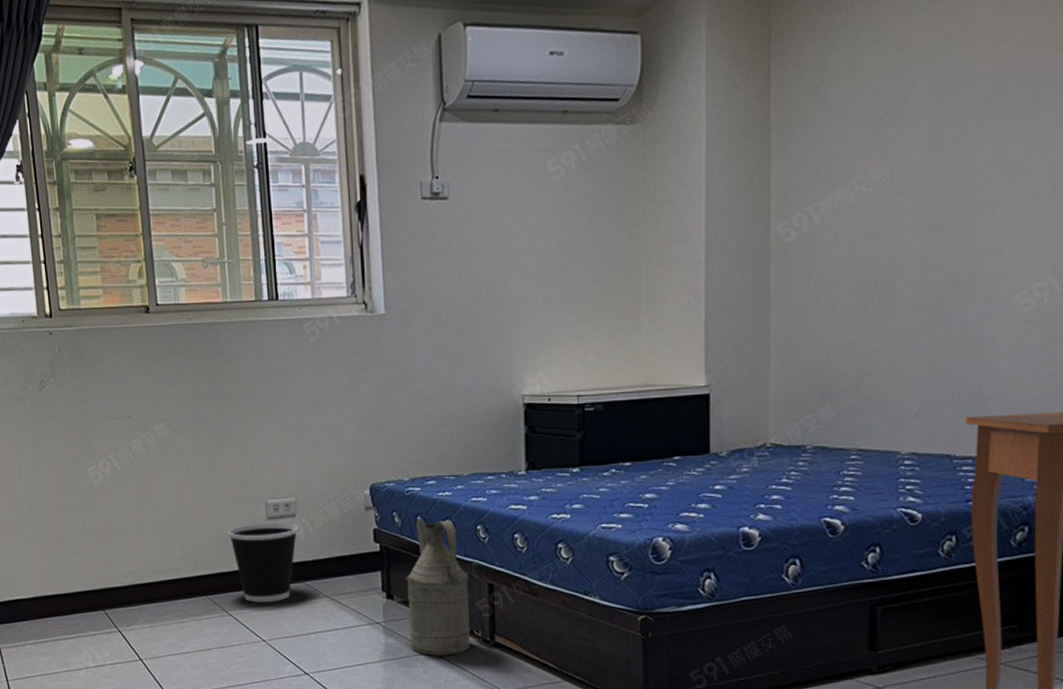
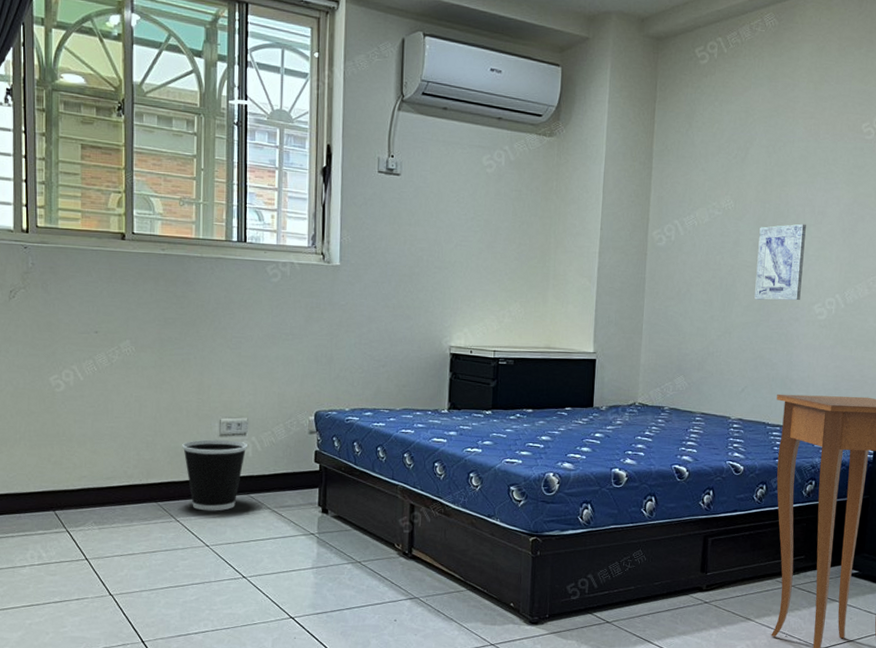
watering can: present [405,519,471,656] -> none [339,445,395,565]
wall art: none [926,187,998,296] -> present [754,223,806,301]

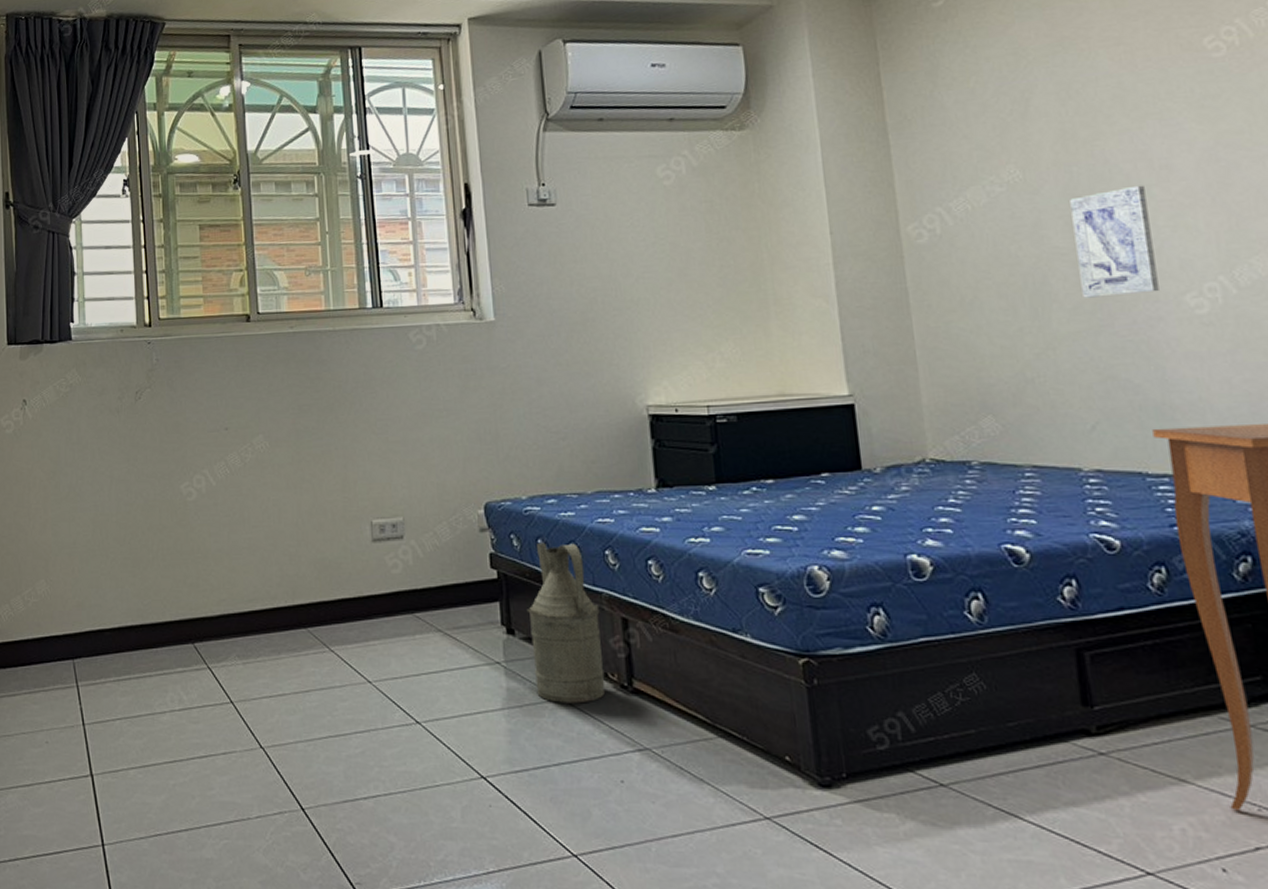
wastebasket: present [182,439,247,511] -> none [330,546,406,637]
watering can: none [339,445,395,565] -> present [526,542,605,704]

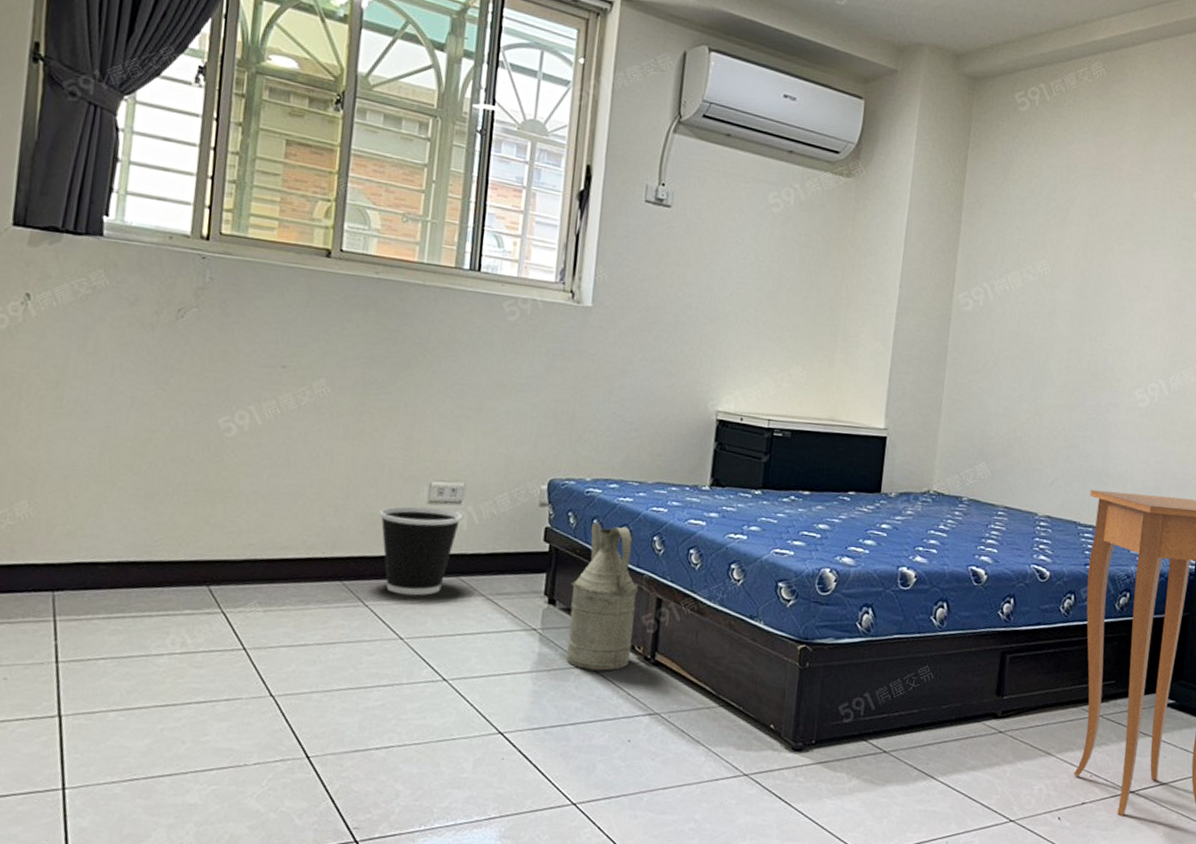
wastebasket: none [330,546,406,637] -> present [379,506,462,596]
wall art: present [1070,185,1159,298] -> none [1069,297,1130,384]

